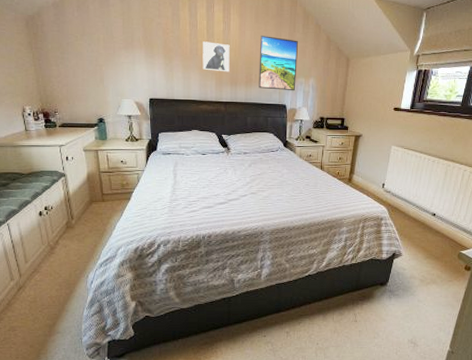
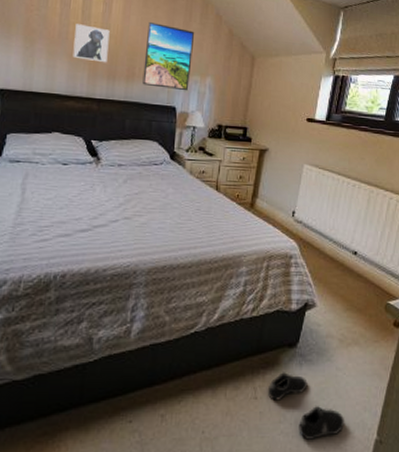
shoe: none [364,303,425,351] -> present [267,372,345,441]

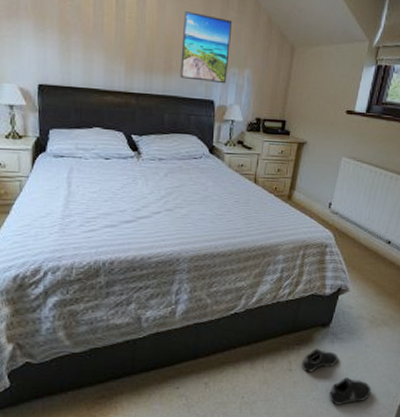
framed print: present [73,24,110,63] -> none [109,14,145,56]

